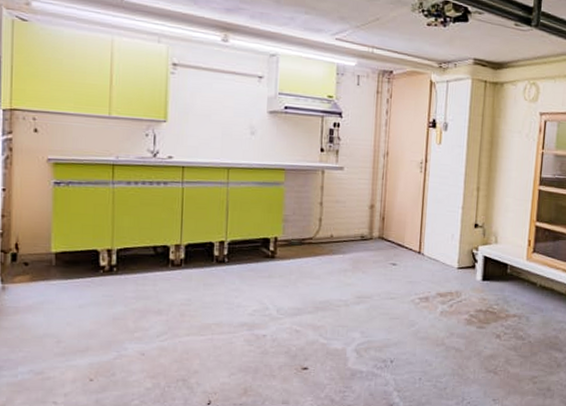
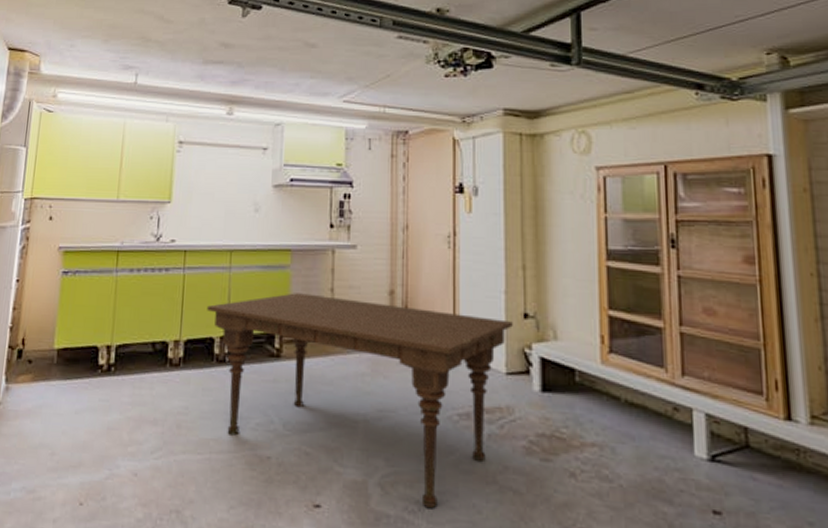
dining table: none [206,205,466,364] -> present [207,293,513,508]

